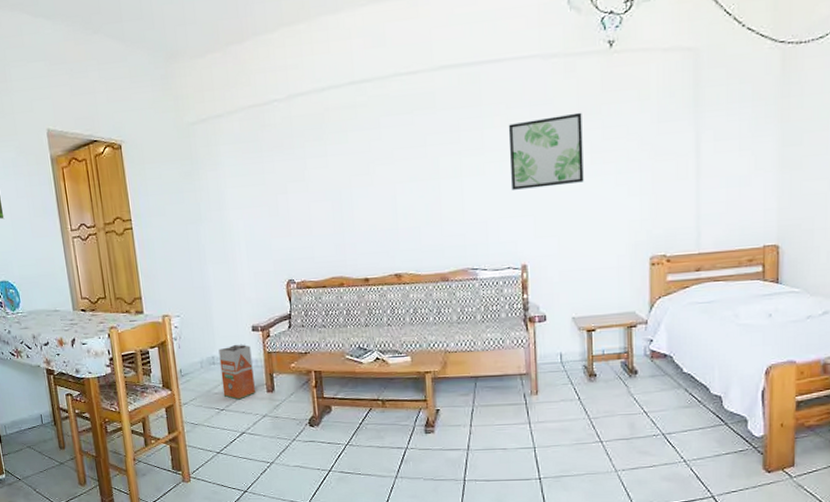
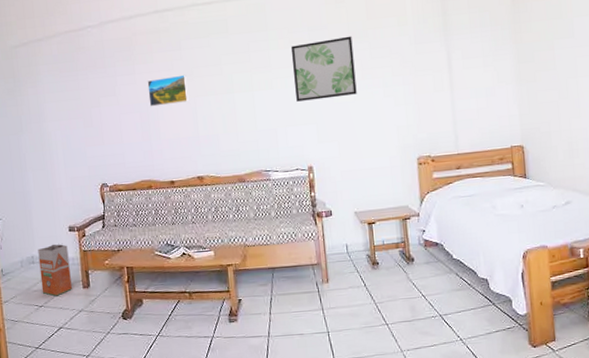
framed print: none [340,157,388,194] -> present [147,74,189,107]

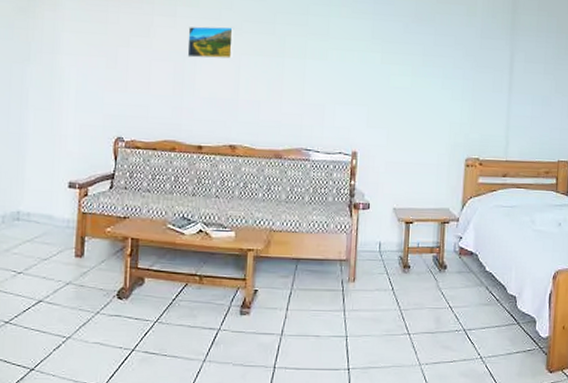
waste bin: present [38,243,72,297] -> none [24,200,64,263]
wall art: present [290,36,357,102] -> none [351,16,419,81]

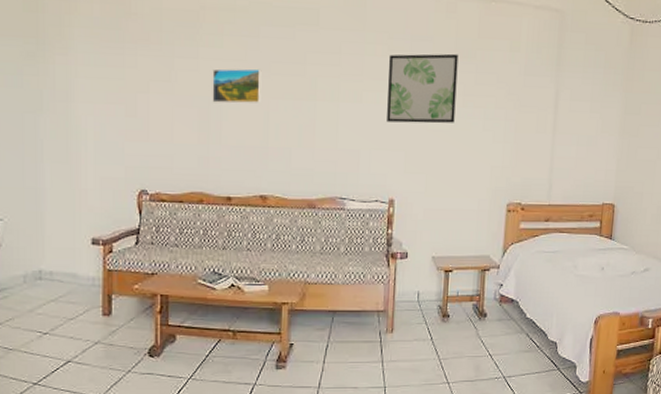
wall art: none [351,16,419,81] -> present [387,53,459,124]

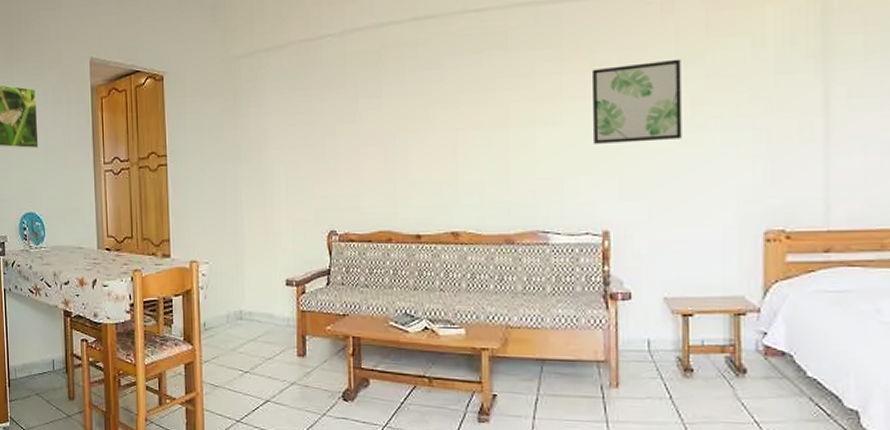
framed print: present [212,68,262,104] -> none [396,100,448,139]

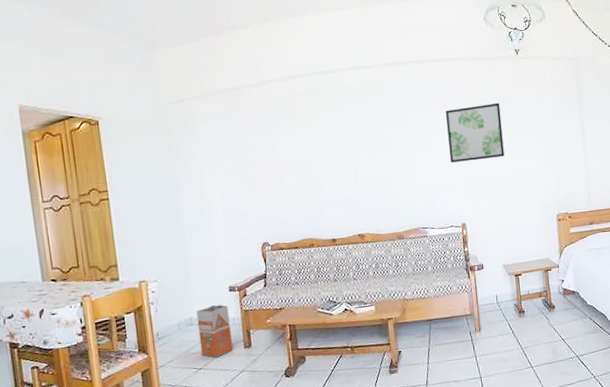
waste bin: none [247,299,284,363] -> present [196,303,233,358]

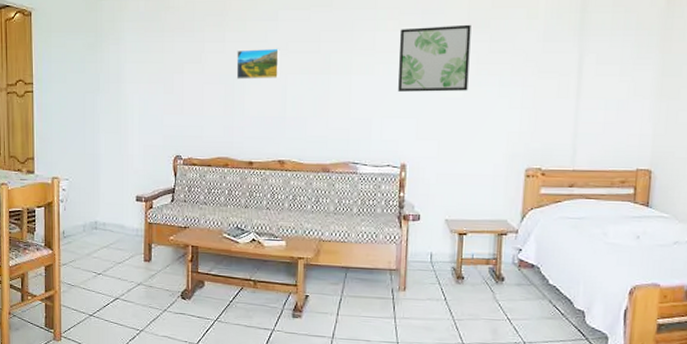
waste bin: present [196,303,233,358] -> none [102,212,133,266]
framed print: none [308,135,350,166] -> present [236,48,280,80]

